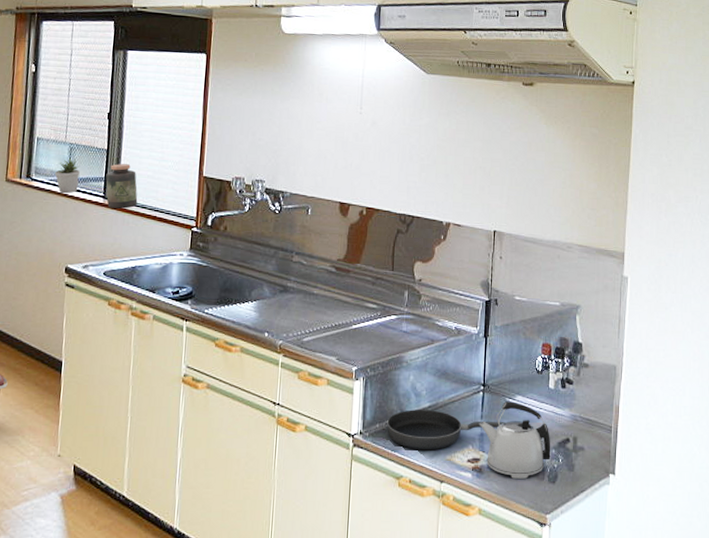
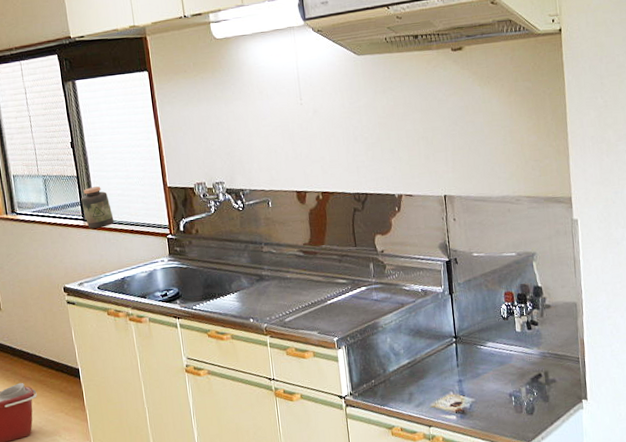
potted plant: present [55,158,80,194] -> none [36,189,59,223]
frying pan: present [387,409,505,451] -> none [372,365,480,402]
kettle: present [478,401,551,479] -> none [456,348,526,415]

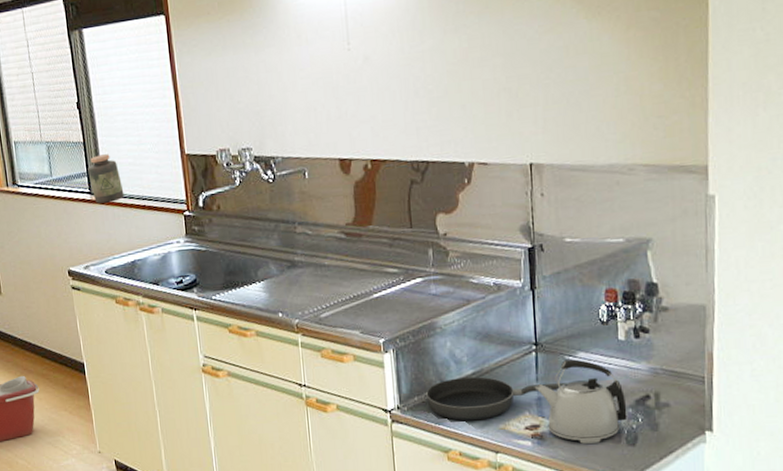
frying pan: none [372,365,480,402] -> present [426,376,567,421]
kettle: none [456,348,526,415] -> present [534,359,628,444]

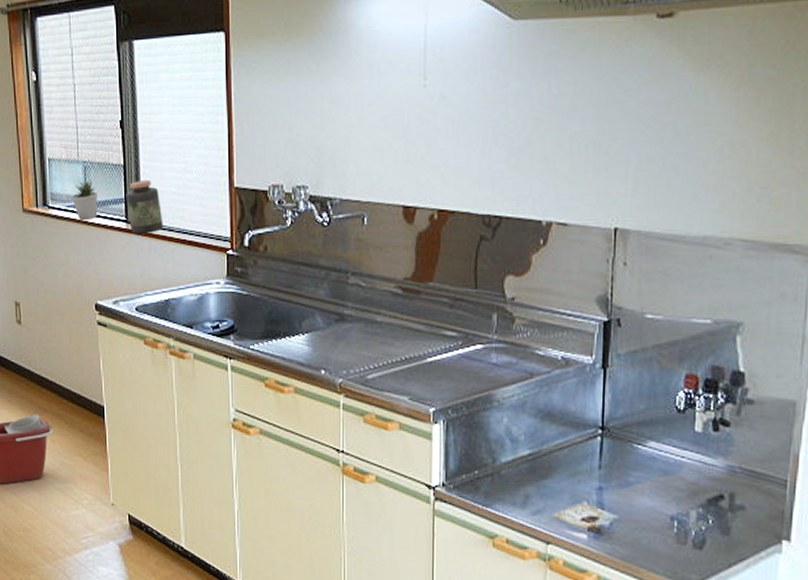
potted plant: none [38,157,64,196] -> present [72,178,98,221]
frying pan: present [426,376,567,421] -> none [475,458,633,507]
kettle: present [534,359,628,444] -> none [596,448,697,543]

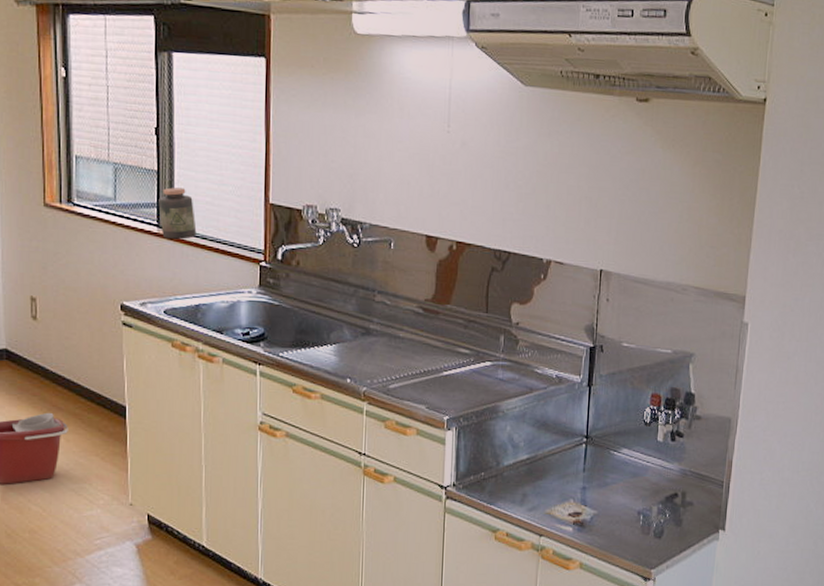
potted plant: present [72,178,98,221] -> none [100,180,128,222]

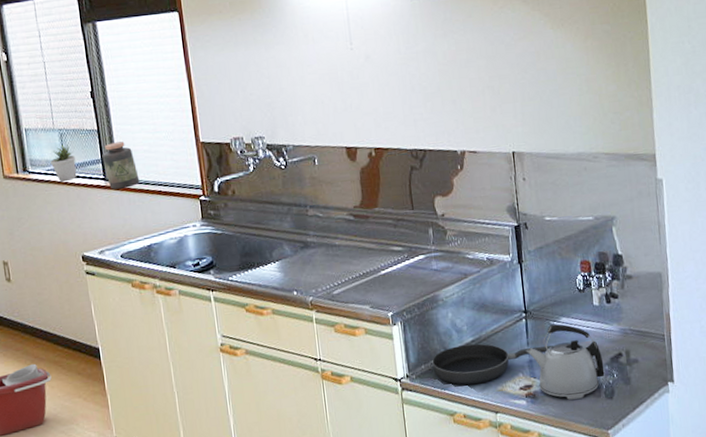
potted plant: none [100,180,128,222] -> present [51,144,77,182]
frying pan: none [482,461,610,504] -> present [432,343,553,386]
kettle: none [581,454,658,533] -> present [525,324,605,400]

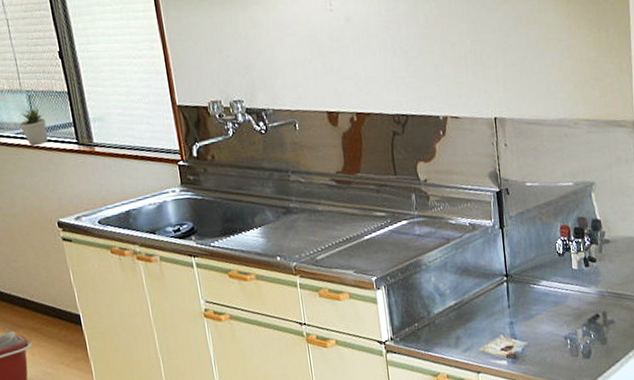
jar: present [102,141,140,191] -> none [73,104,115,155]
frying pan: present [432,343,553,386] -> none [415,306,533,347]
kettle: present [525,324,605,400] -> none [507,287,583,360]

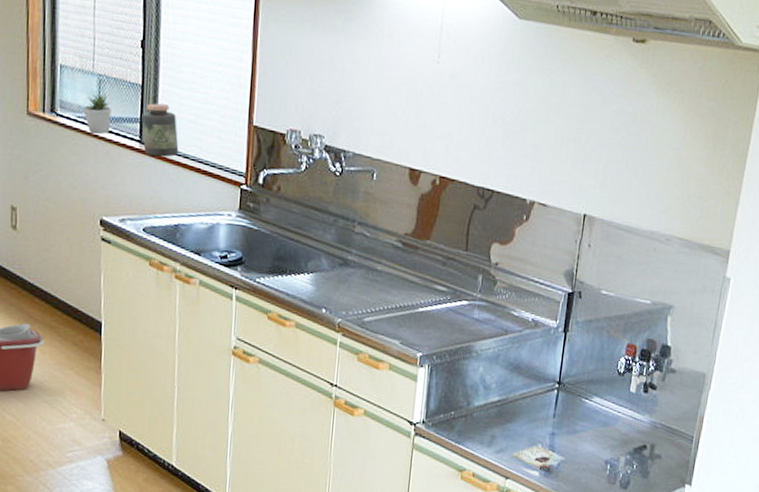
jar: none [73,104,115,155] -> present [141,103,179,158]

